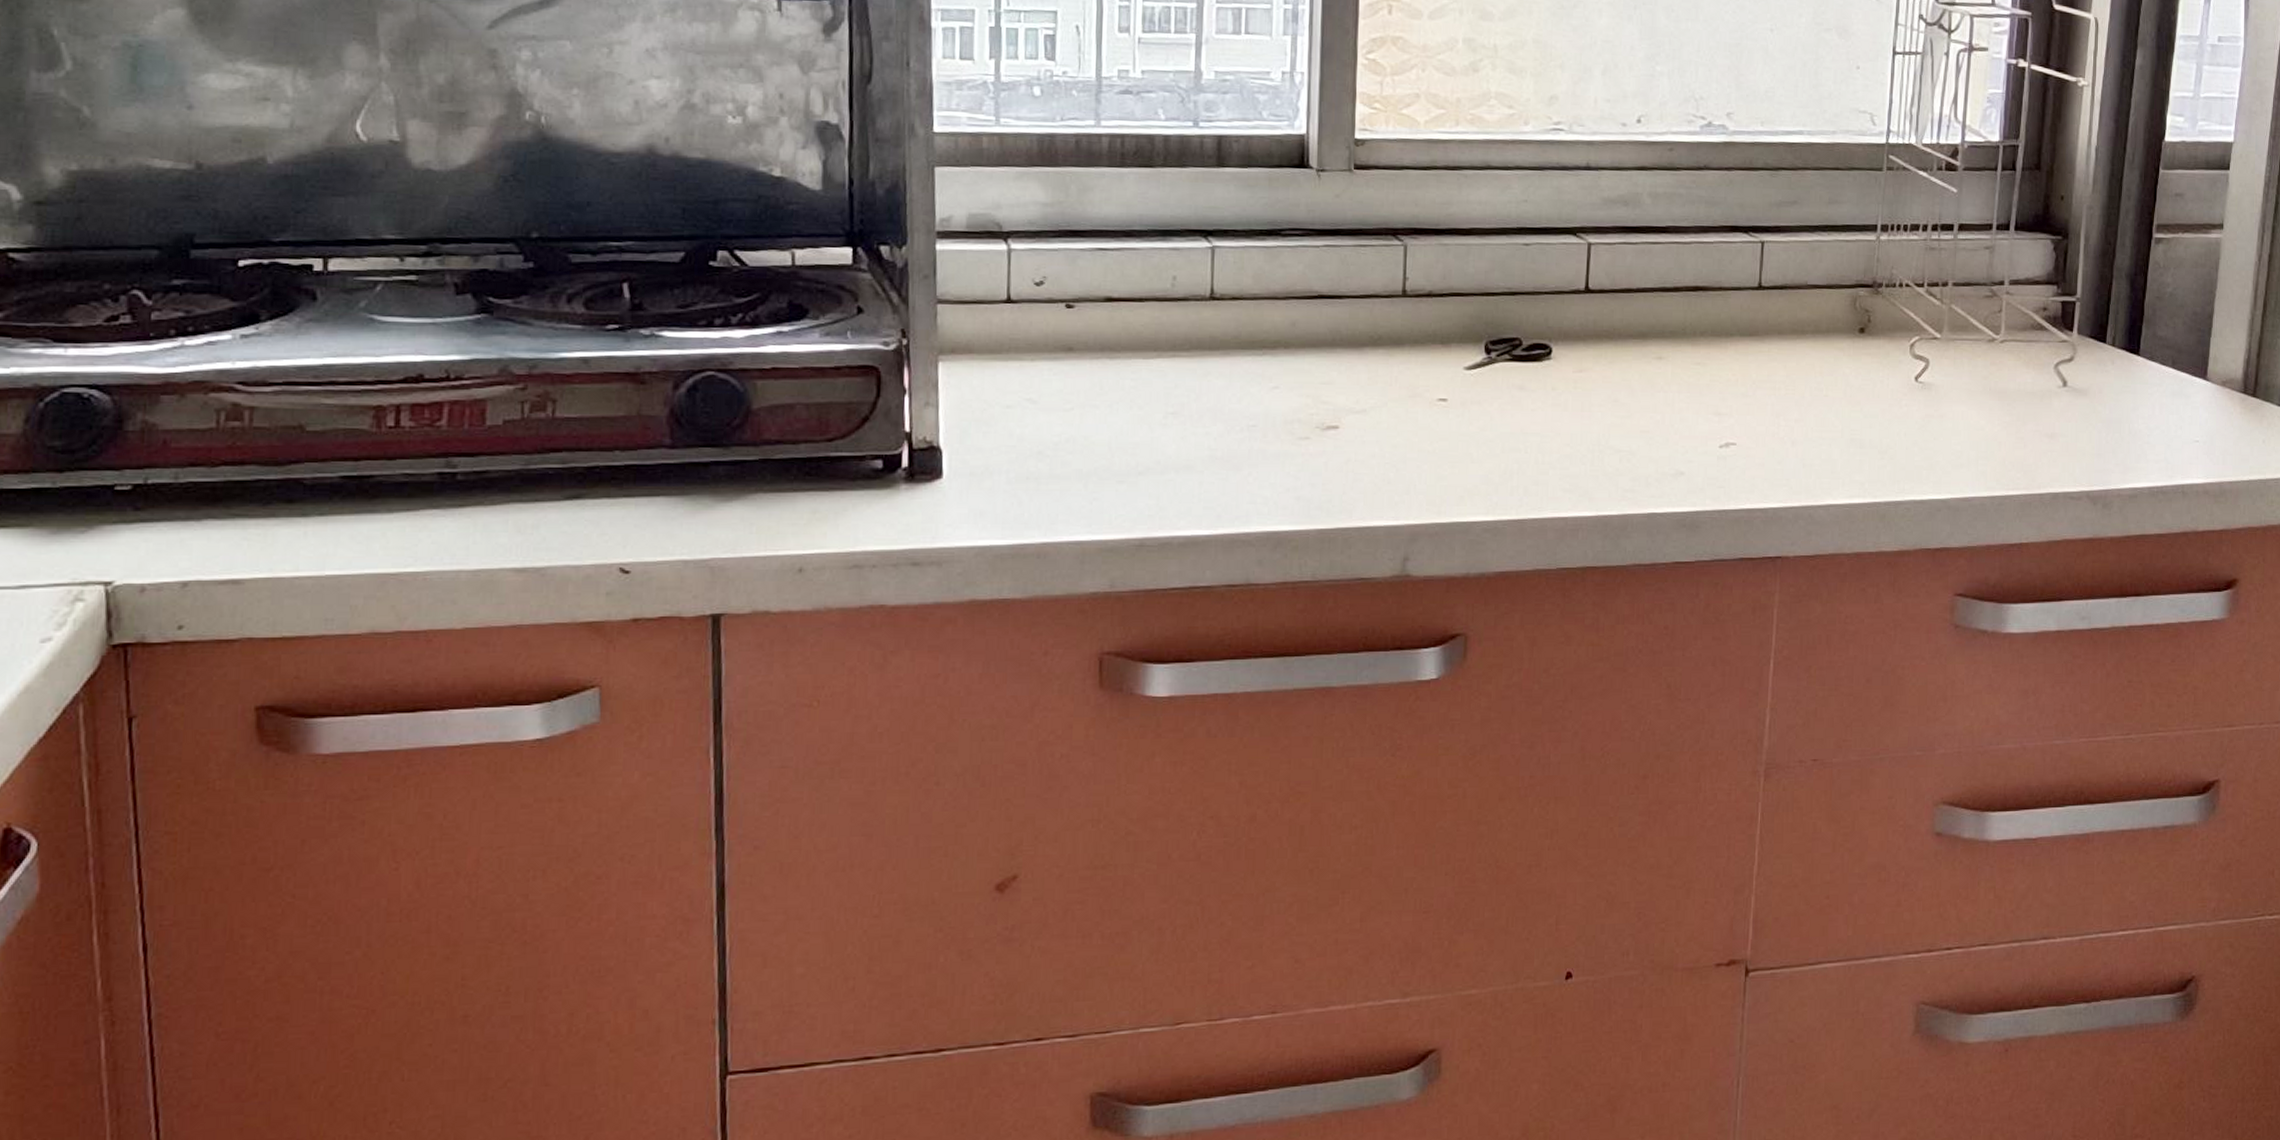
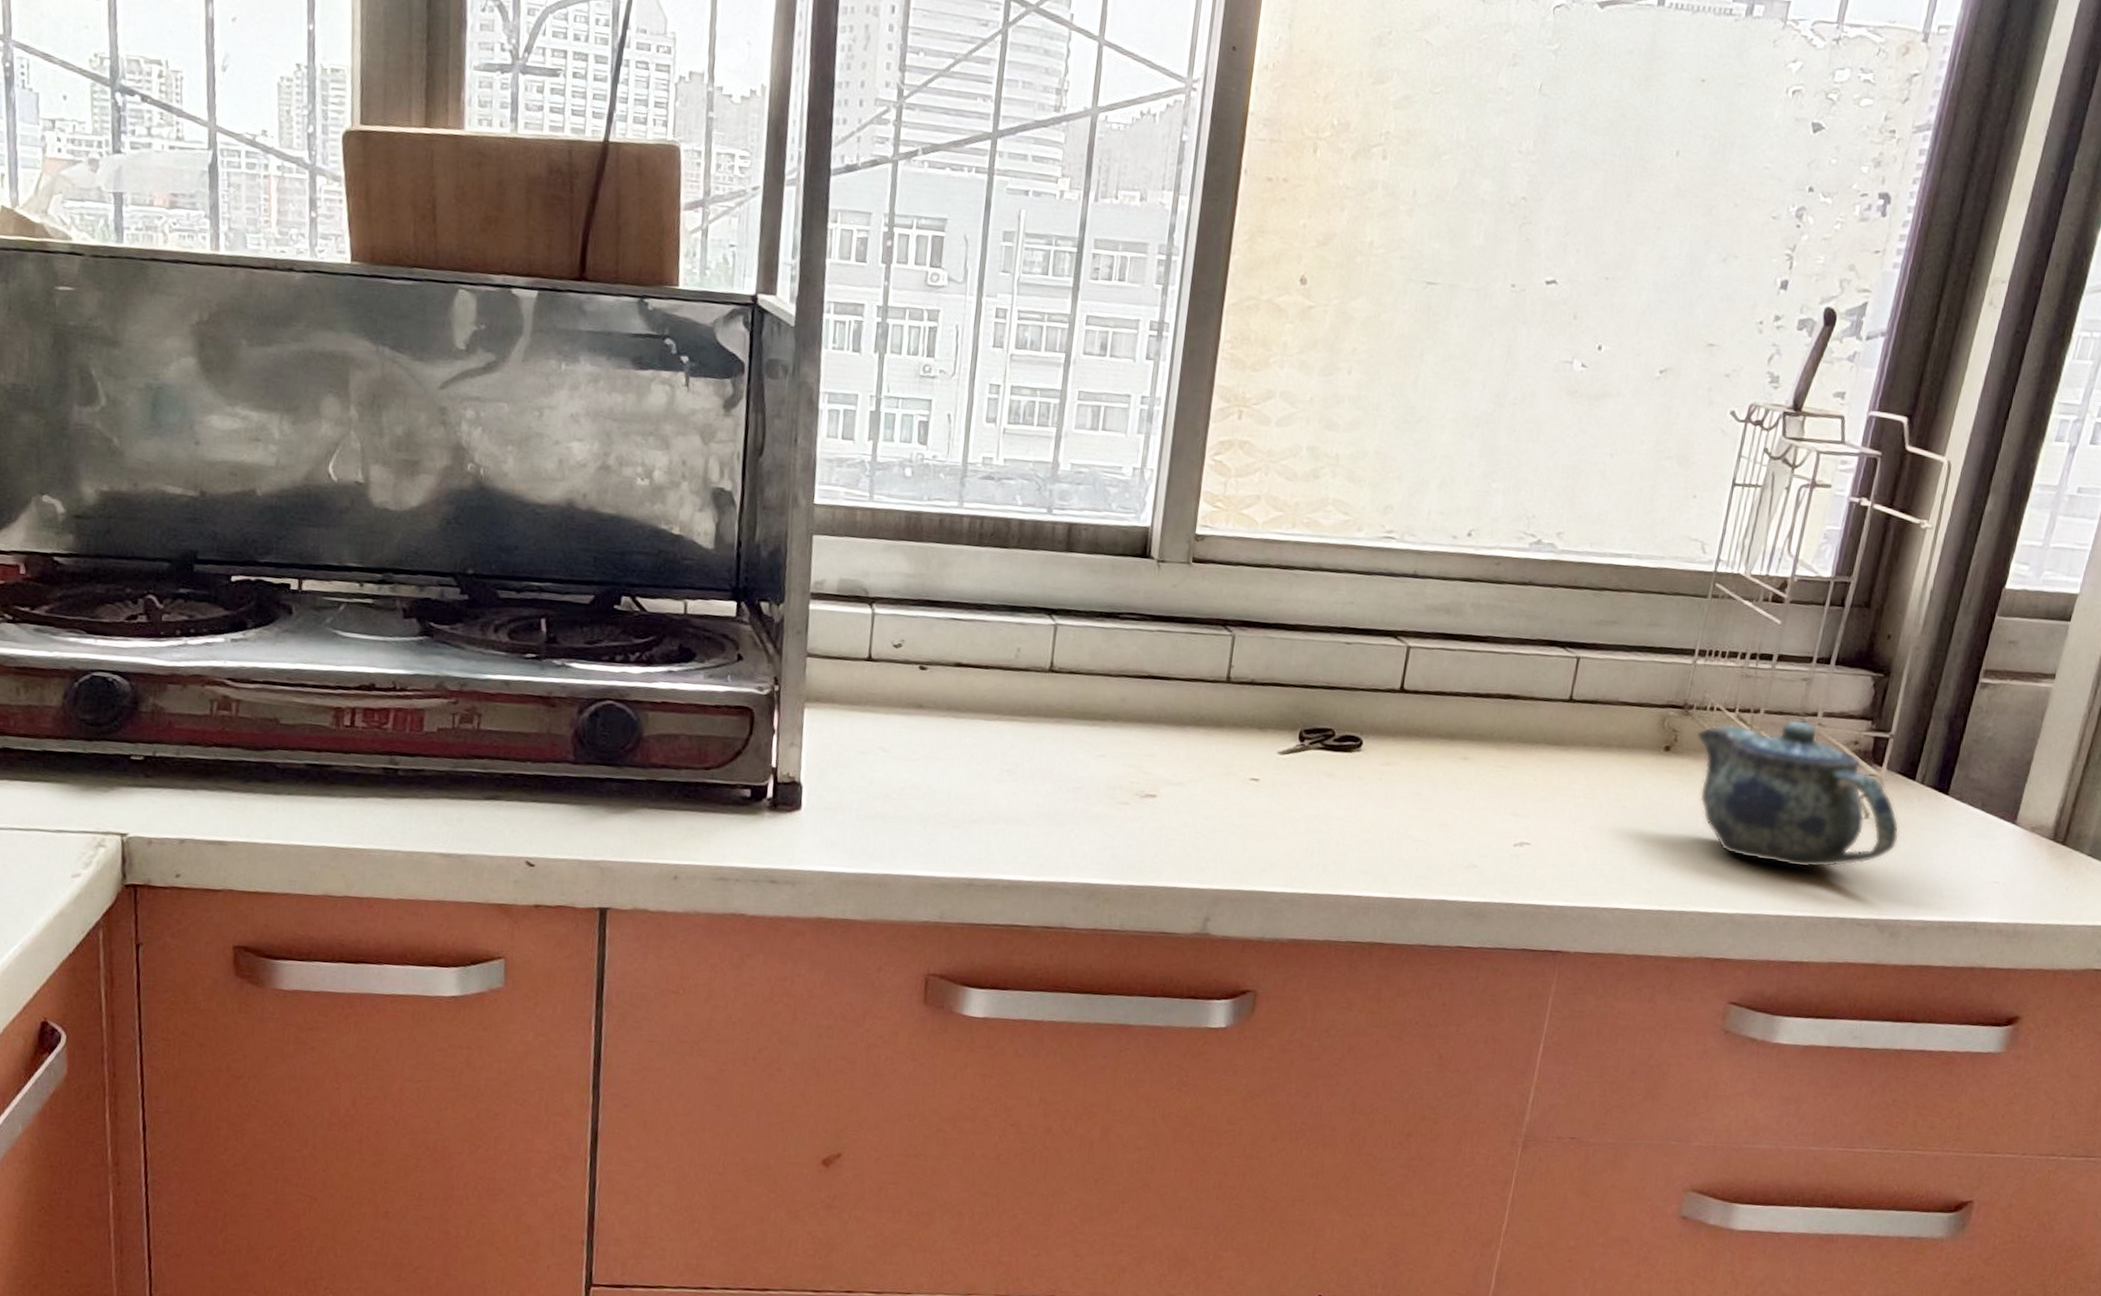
teapot: none [1888,290,2098,444] -> present [1696,719,1900,868]

